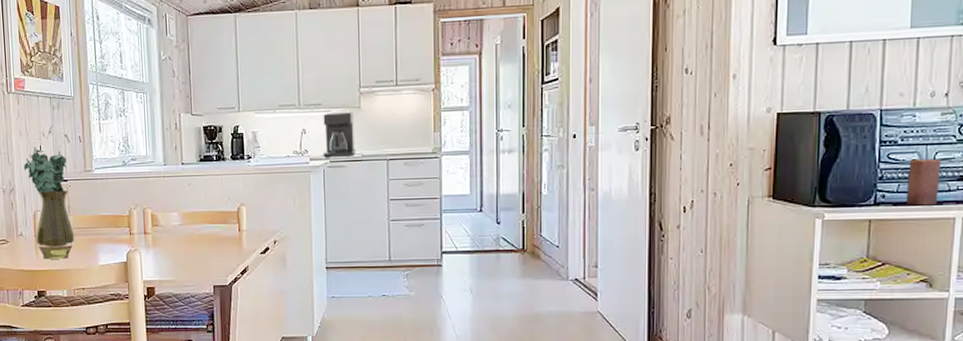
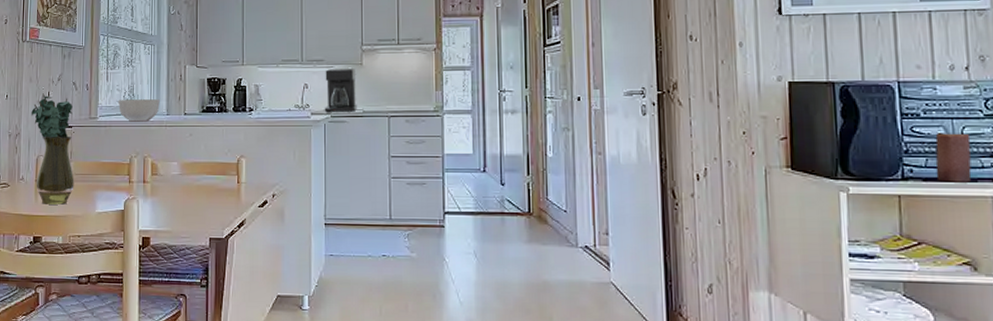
bowl: none [112,149,156,174] -> present [117,99,160,122]

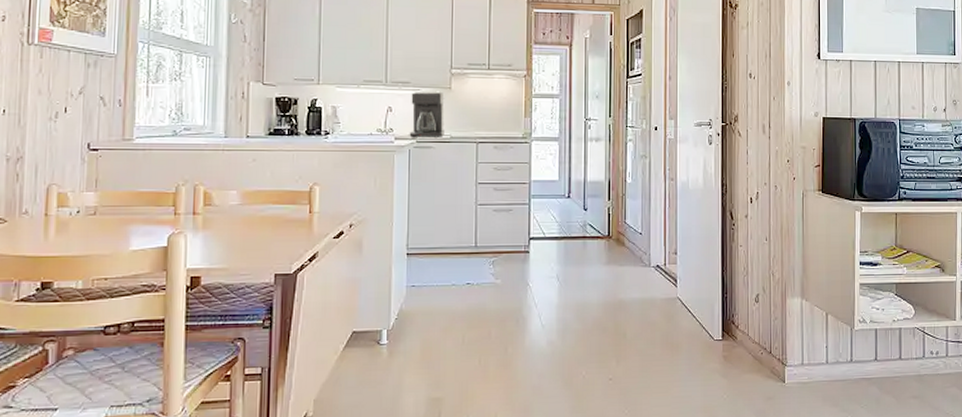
vase: present [31,93,74,205] -> none [40,109,101,243]
bowl: present [117,99,160,122] -> none [161,119,216,145]
candle: present [935,133,972,183] -> none [922,162,945,202]

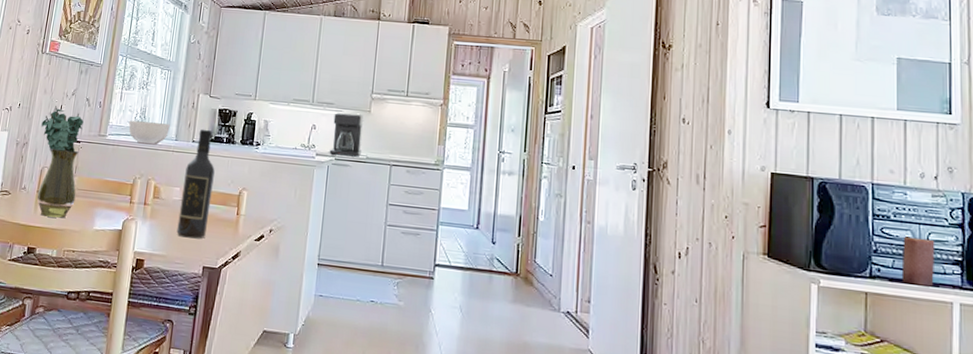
vase: none [40,109,101,243] -> present [37,106,84,218]
bowl: none [161,119,216,145] -> present [128,120,170,145]
wine bottle: none [238,121,279,245] -> present [176,129,216,239]
candle: none [922,162,945,202] -> present [903,236,935,287]

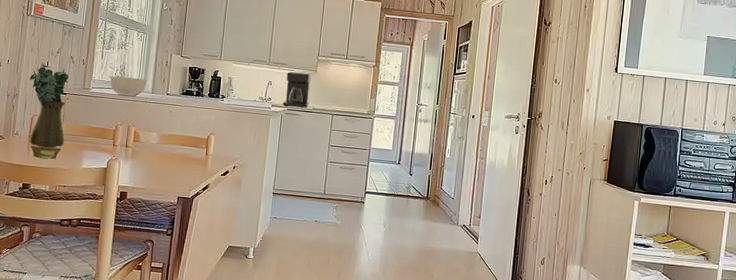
wine bottle: present [176,129,216,239] -> none [154,84,187,175]
candle: present [903,236,935,287] -> none [695,166,719,201]

